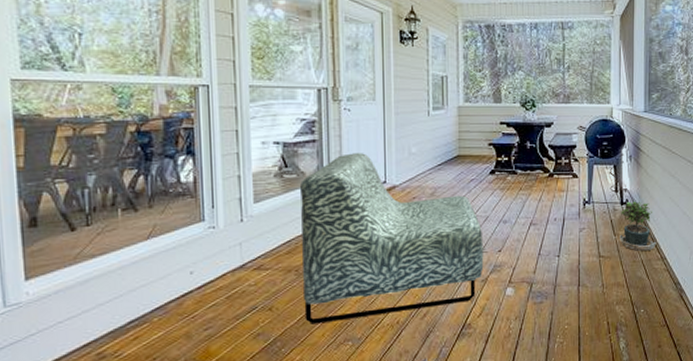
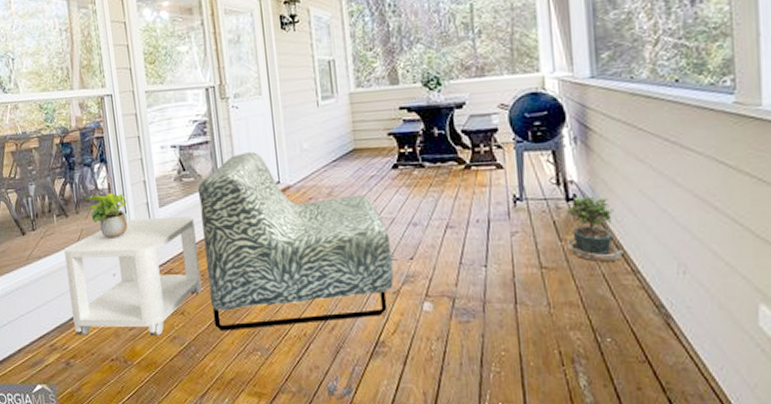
side table: none [127,213,294,340] -> present [63,217,202,336]
potted plant: none [163,186,215,235] -> present [85,192,128,239]

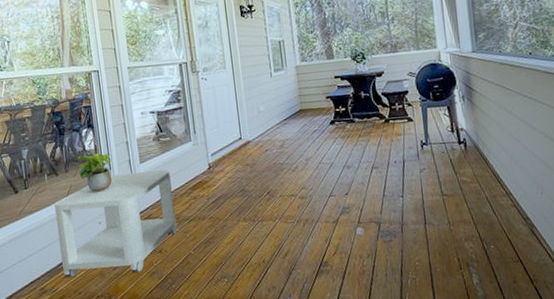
armchair: present [197,152,394,331] -> none [173,115,334,264]
potted plant: present [567,196,622,261] -> none [459,139,499,188]

